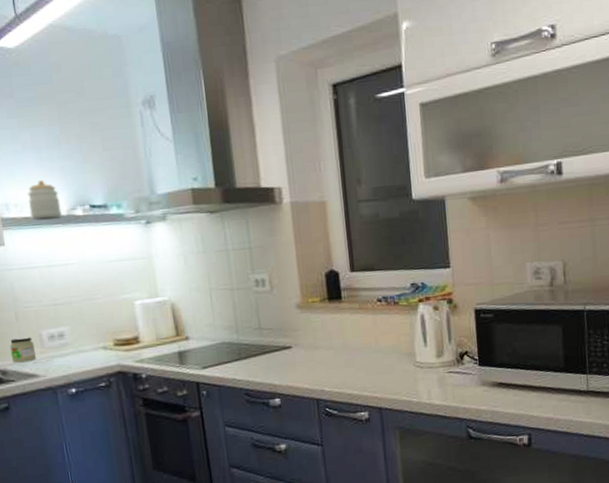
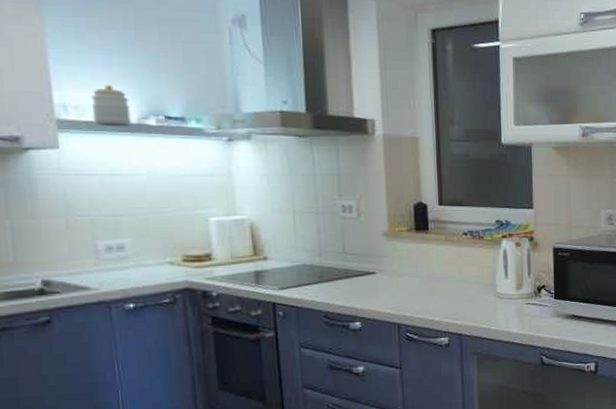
jar: present [9,337,37,363] -> none [56,247,90,274]

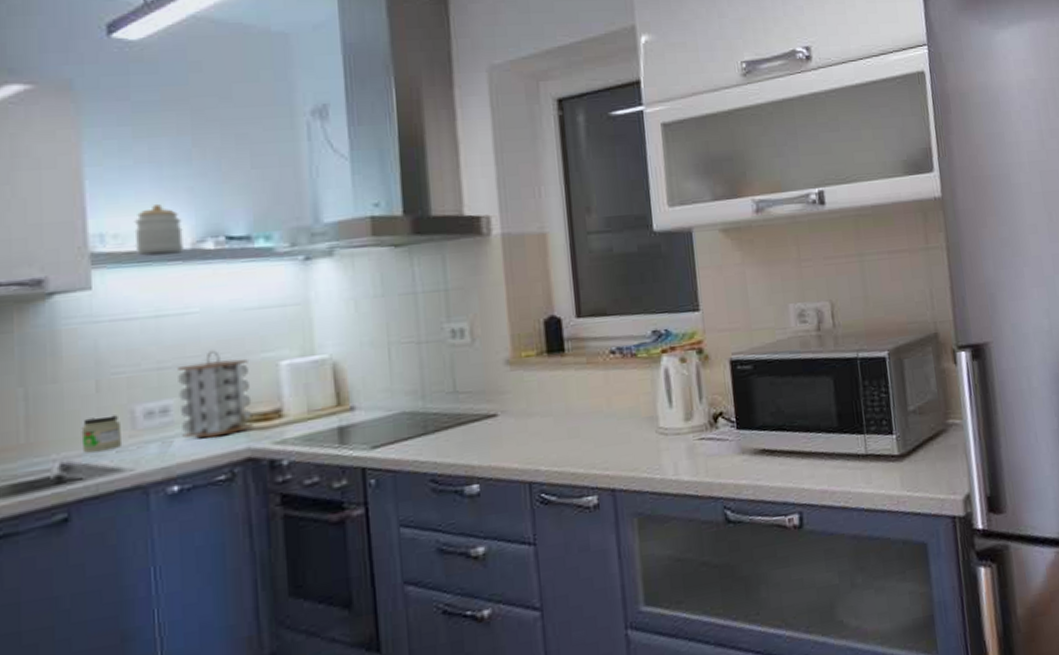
jar: none [56,247,90,274] -> present [81,415,123,453]
spice rack: none [130,205,190,272] -> present [178,350,253,439]

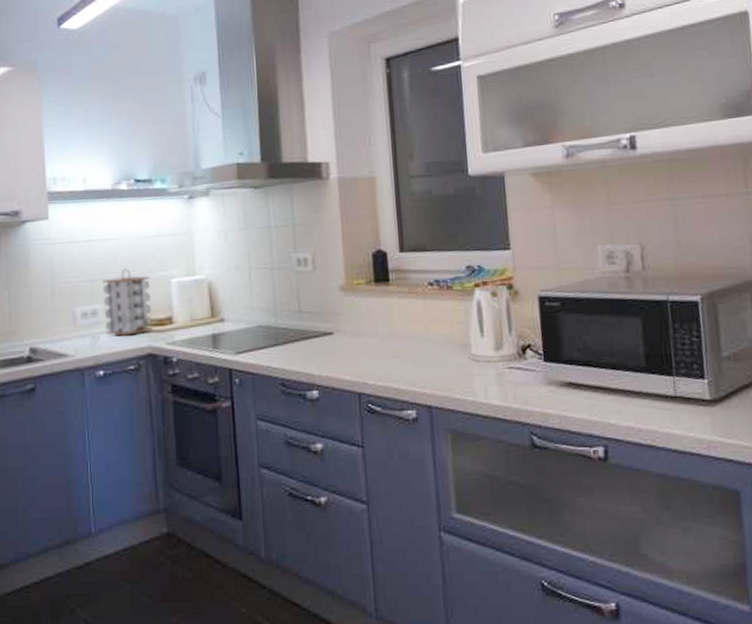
jar: present [81,415,123,453] -> none [42,314,68,341]
jar: present [134,203,184,257] -> none [75,154,107,195]

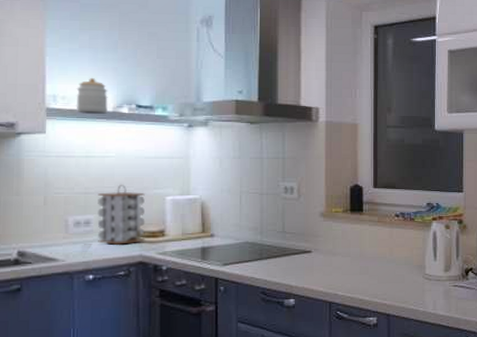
jar: none [75,154,107,195] -> present [76,77,108,115]

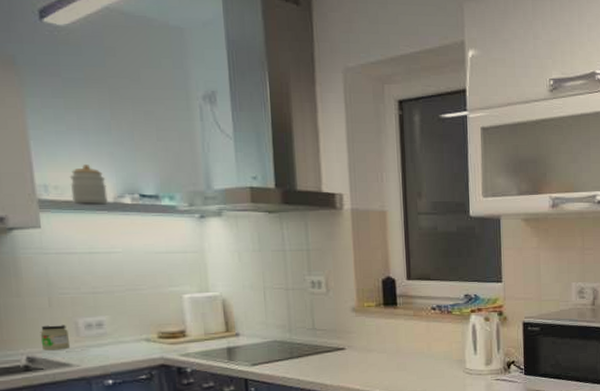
jar: none [32,222,59,246] -> present [40,325,71,351]
spice rack: present [97,184,145,246] -> none [108,282,165,348]

